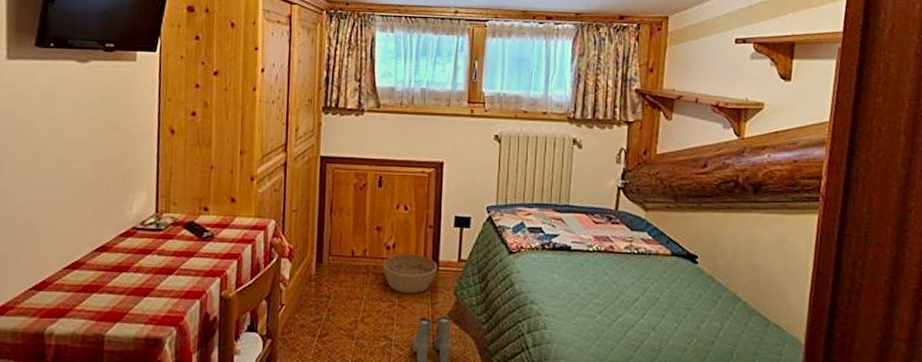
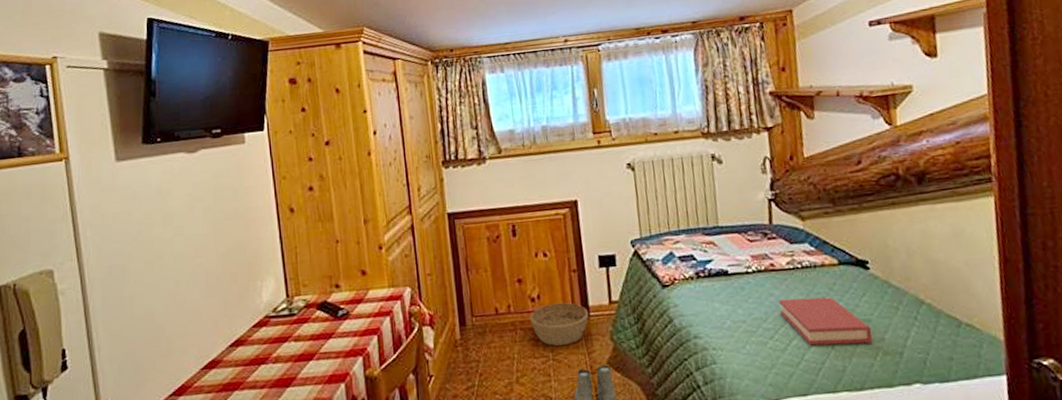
hardback book: none [612,279,690,329] -> present [778,297,873,346]

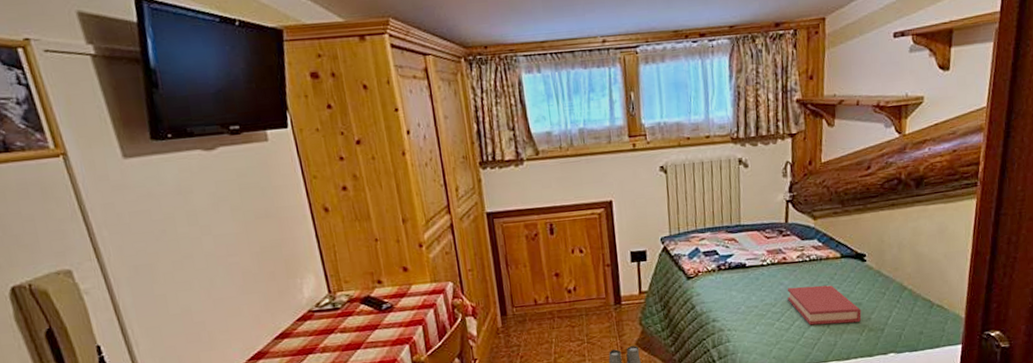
basket: present [529,302,589,346] -> none [566,293,620,331]

